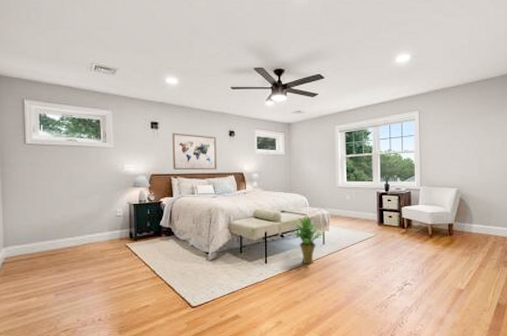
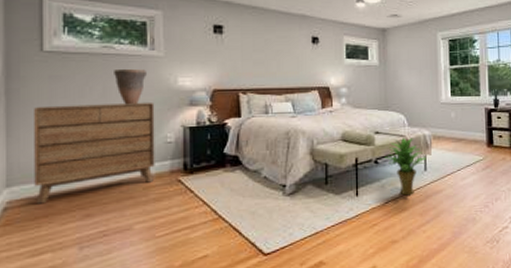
dresser: none [21,183,109,261] -> present [34,102,155,204]
decorative urn: none [77,157,101,186] -> present [114,68,146,105]
wall art: present [172,133,217,171] -> none [241,39,297,85]

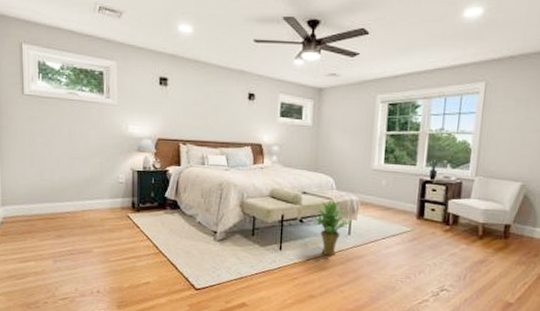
dresser: present [34,102,155,204] -> none [19,141,110,222]
decorative urn: present [114,68,146,105] -> none [77,113,103,147]

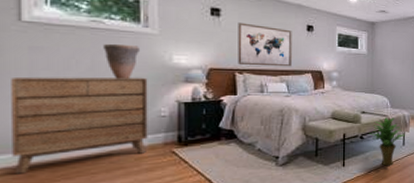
dresser: none [19,141,110,222] -> present [11,76,148,174]
decorative urn: none [77,113,103,147] -> present [104,43,139,79]
wall art: none [182,91,233,139] -> present [238,22,292,67]

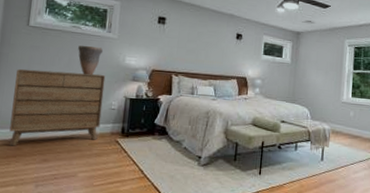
wall art: present [238,22,292,67] -> none [175,30,223,72]
potted plant: present [369,117,405,166] -> none [287,129,324,181]

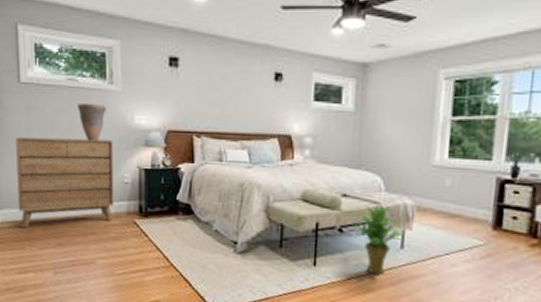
potted plant: none [287,129,324,181] -> present [351,205,405,275]

